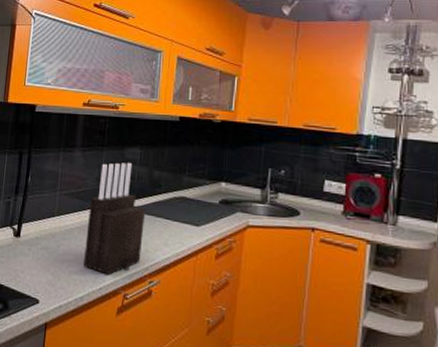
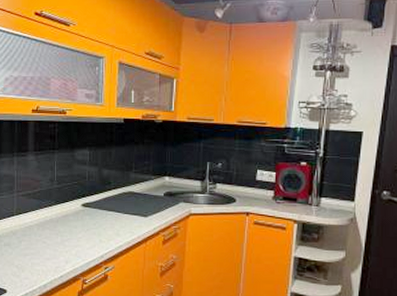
knife block: present [83,163,145,275] -> none [45,164,97,265]

